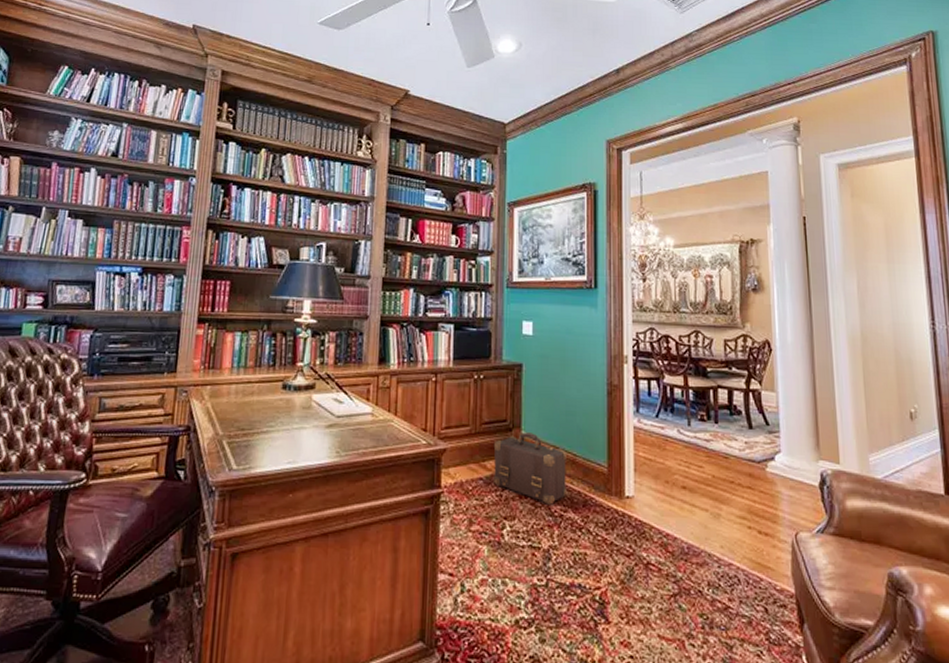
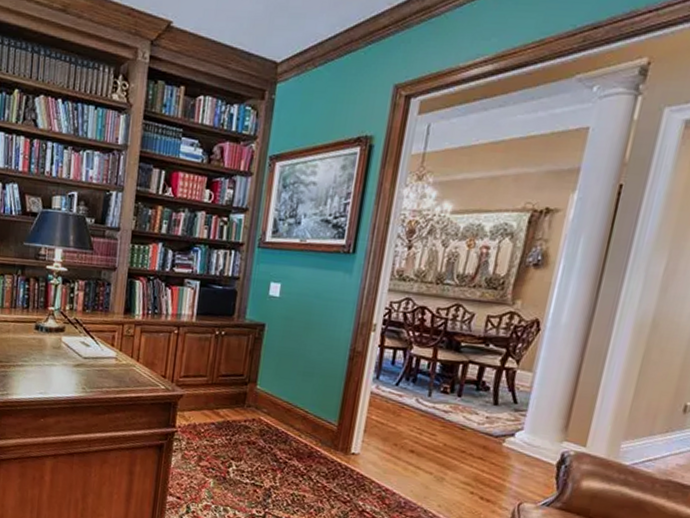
vintage suitcase: present [493,432,566,505] -> none [225,387,299,452]

